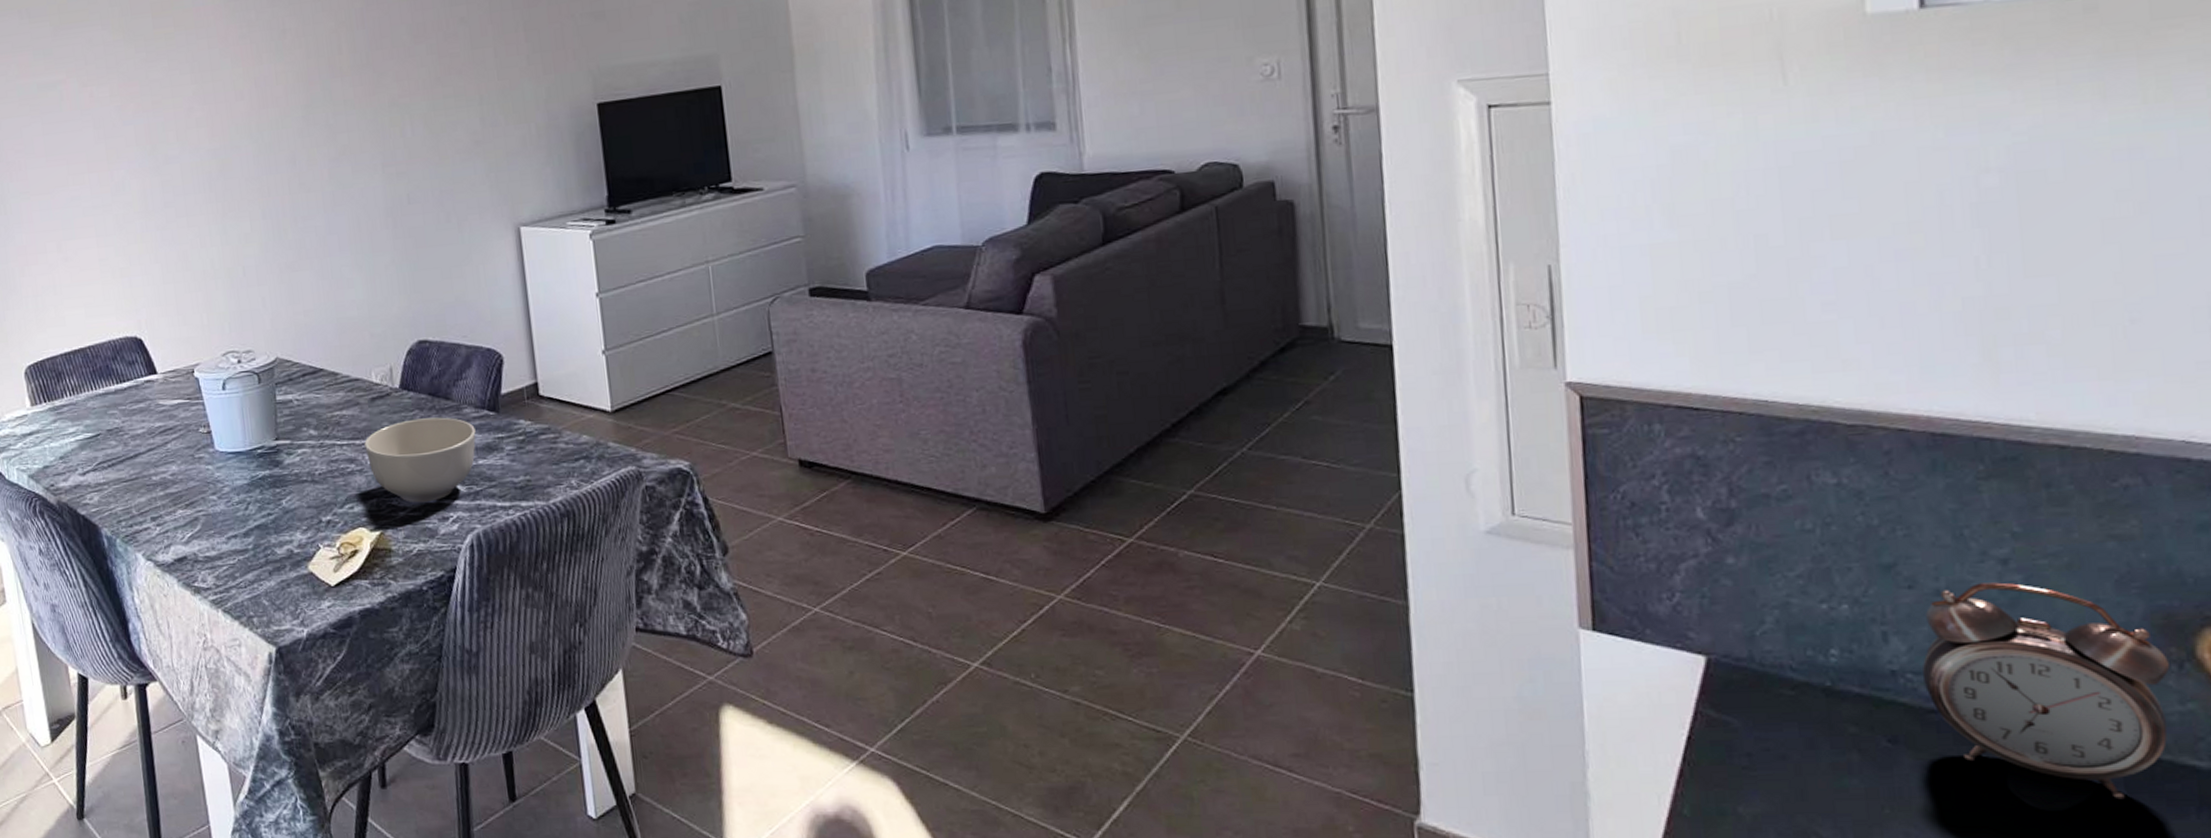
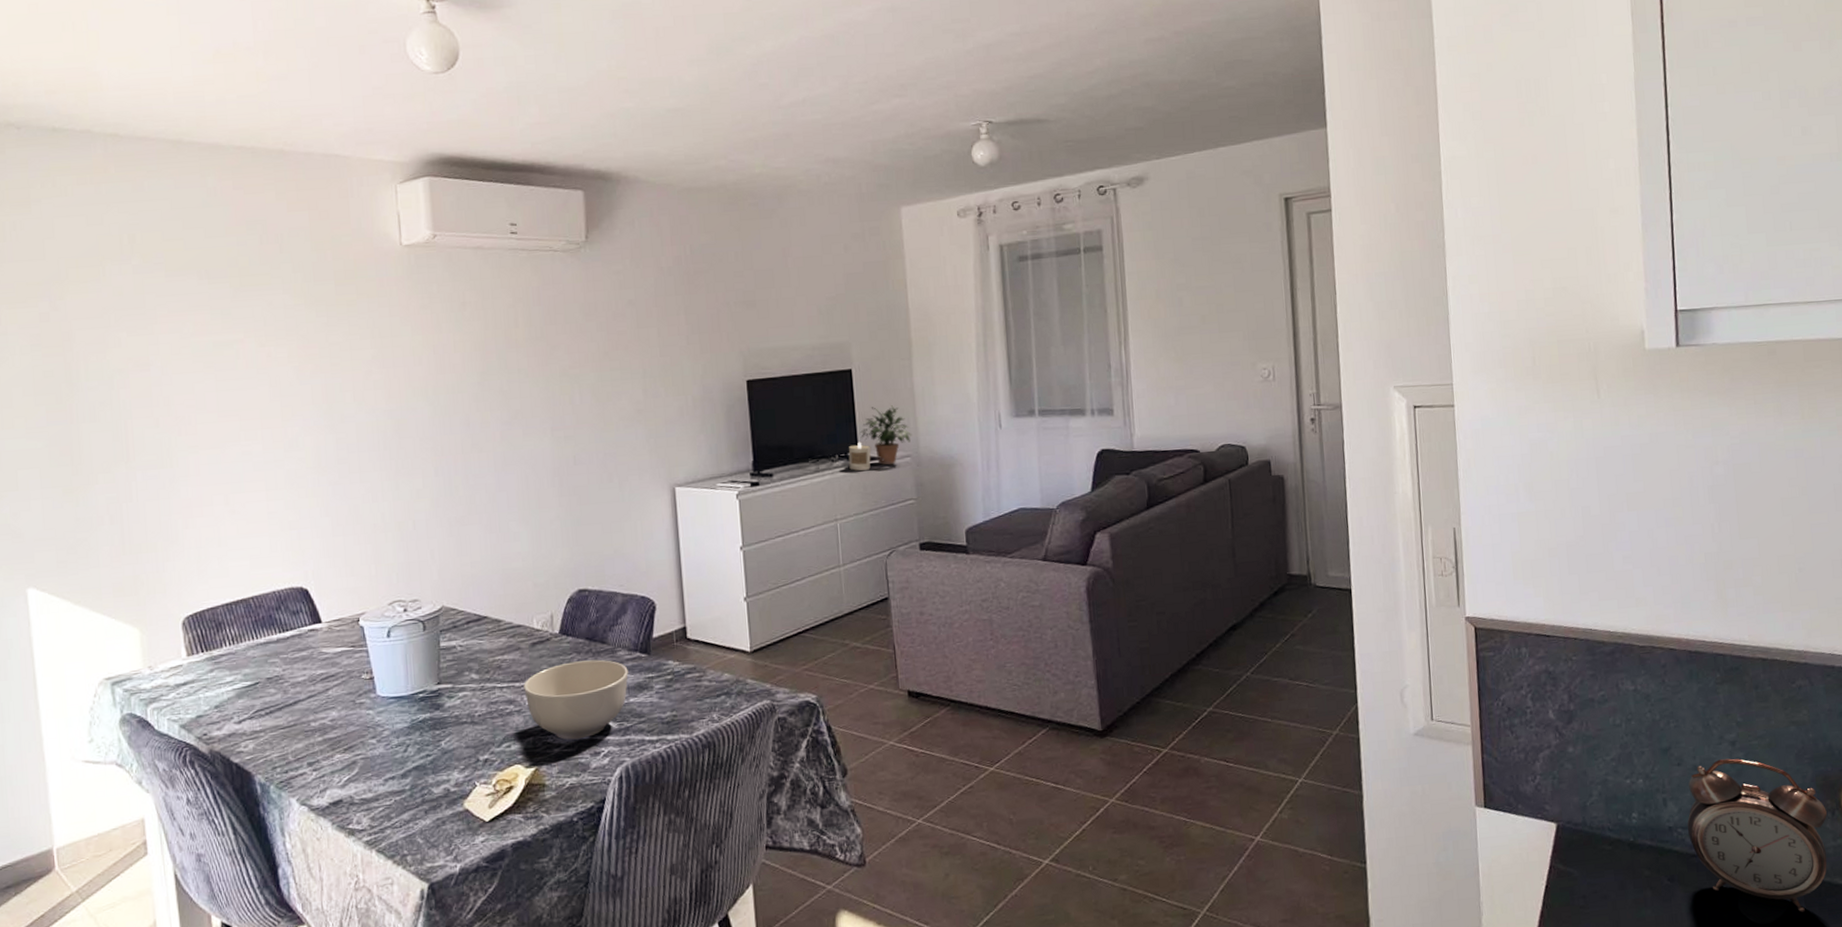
candle: none [719,170,748,205] -> present [848,442,871,471]
potted plant: none [733,127,797,198] -> present [860,405,913,466]

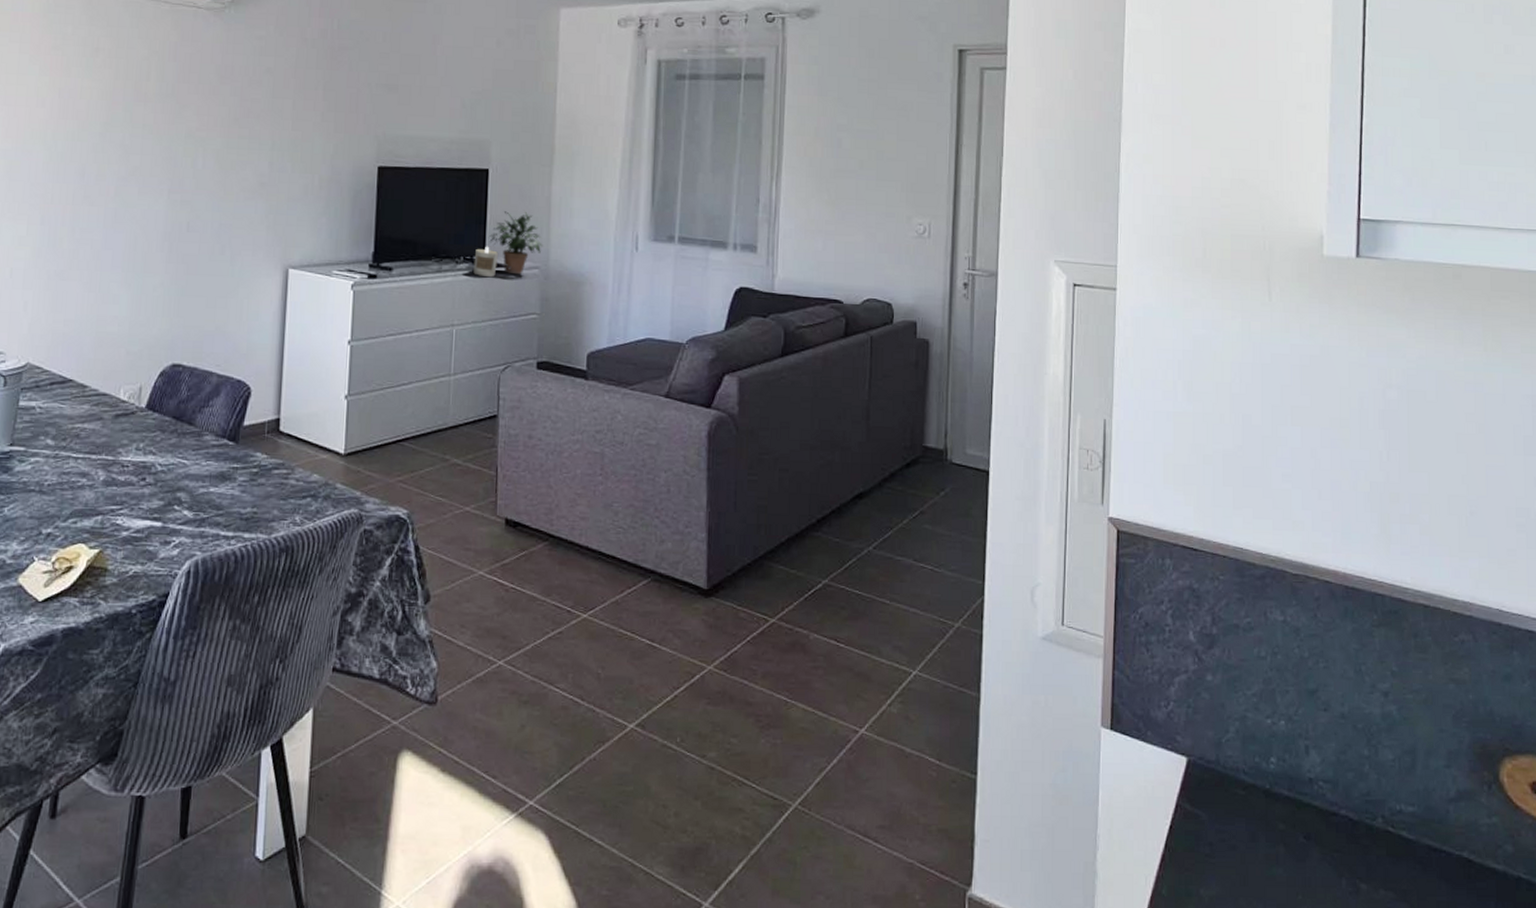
bowl: present [524,659,628,740] -> none [100,440,213,525]
alarm clock: present [1687,758,1828,913] -> none [1329,710,1483,894]

